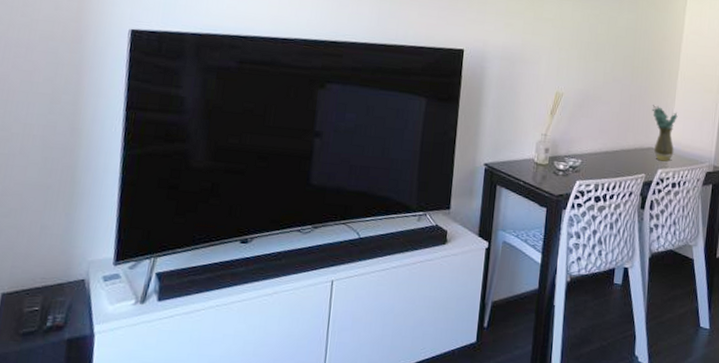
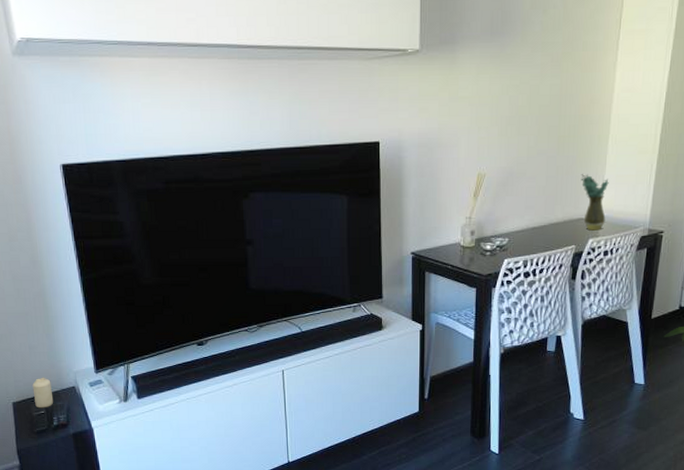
candle: none [29,264,57,304] -> present [32,377,54,408]

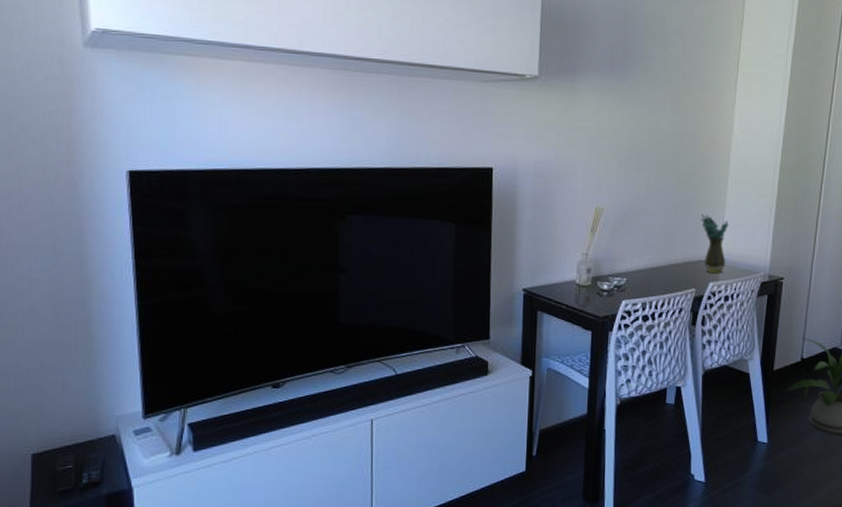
candle: present [32,377,54,408] -> none [60,422,86,462]

